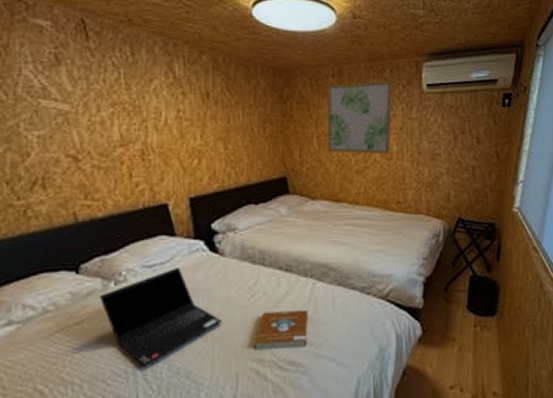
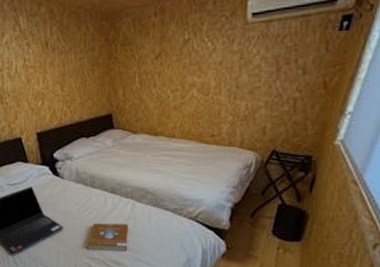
wall art: present [327,80,393,153] -> none [148,13,215,91]

